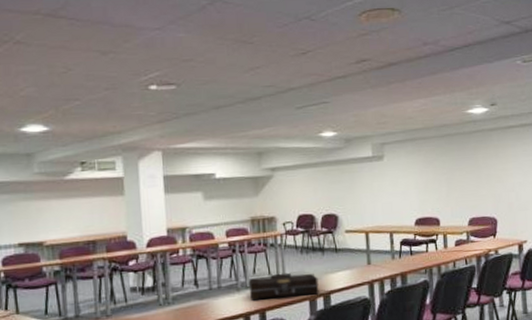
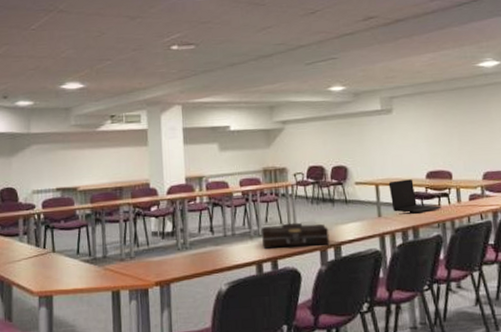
laptop: none [378,226,429,260] -> present [388,179,441,214]

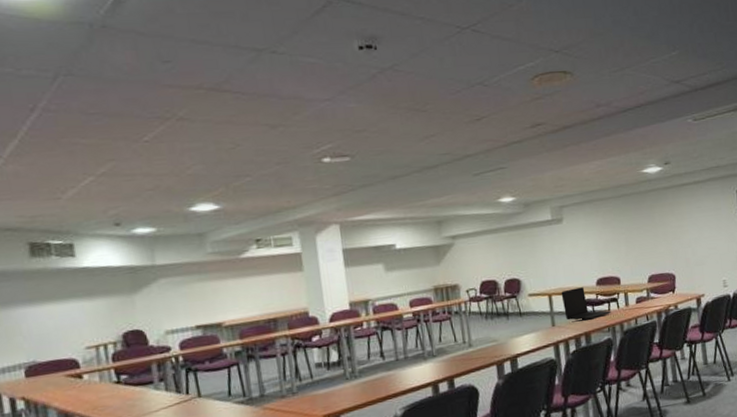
briefcase: present [261,222,330,249] -> none [435,339,506,369]

